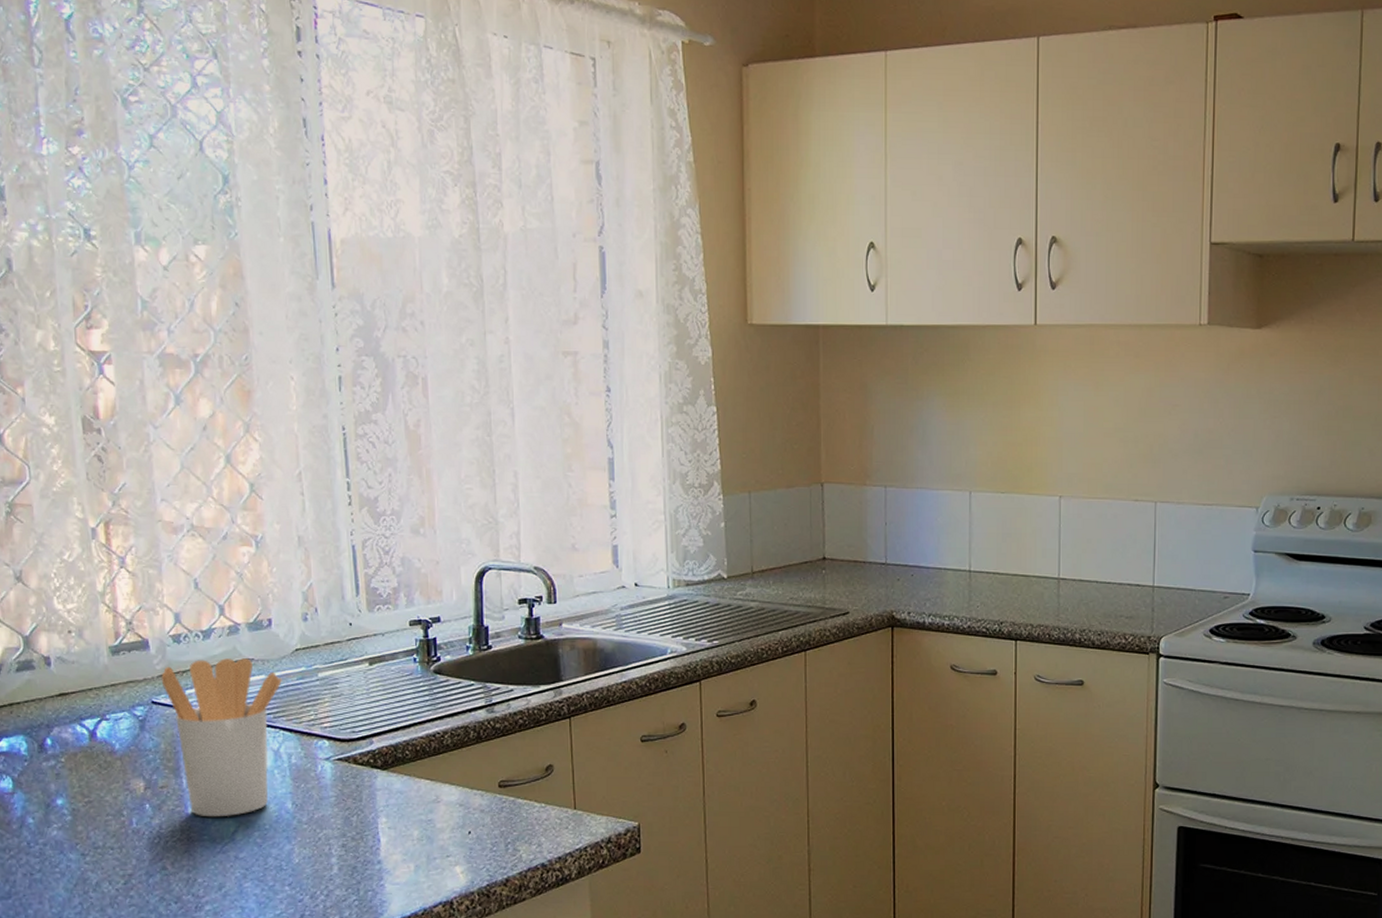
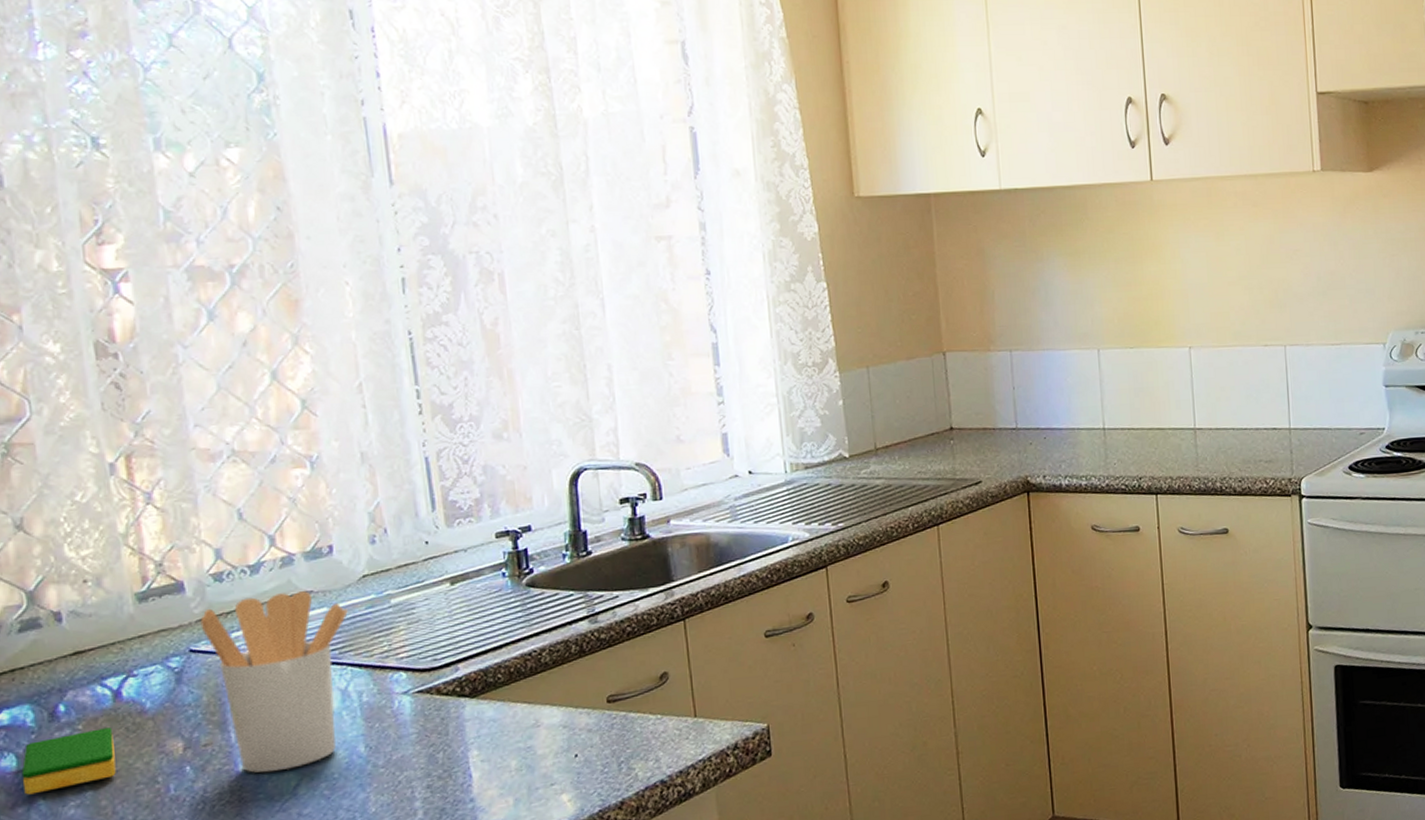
dish sponge: none [16,763,90,814] -> present [21,727,116,795]

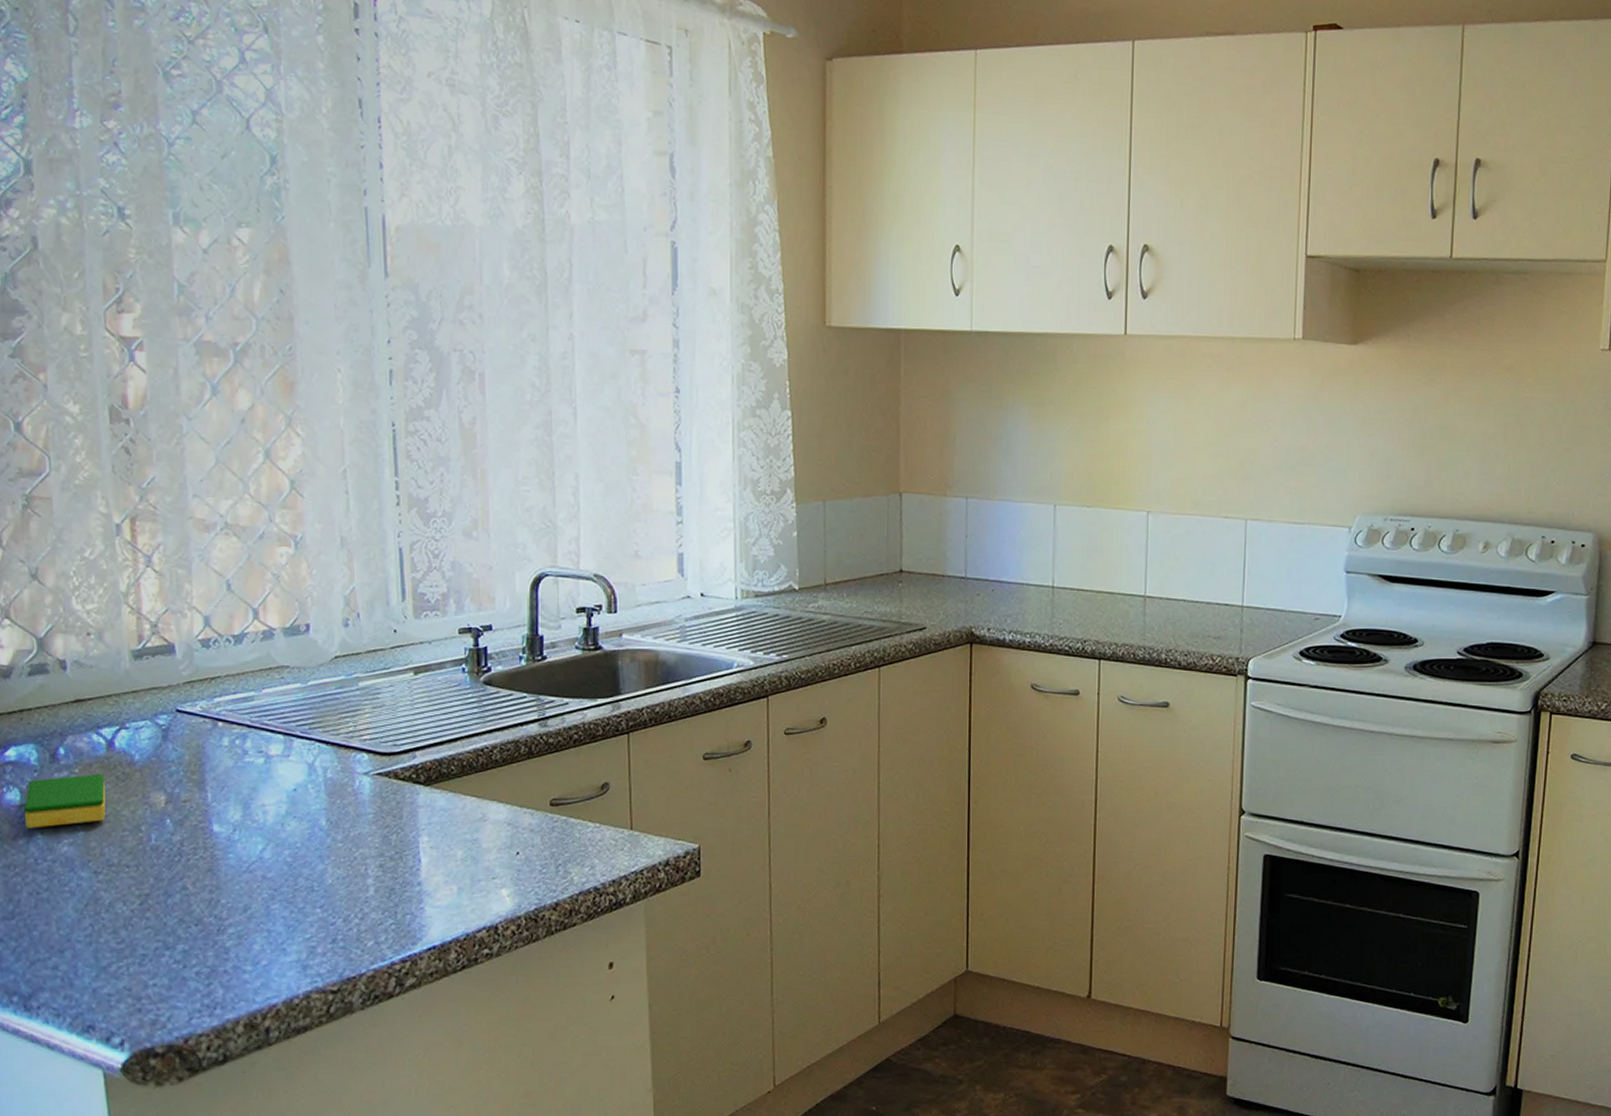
utensil holder: present [200,591,348,773] -> none [187,665,319,834]

